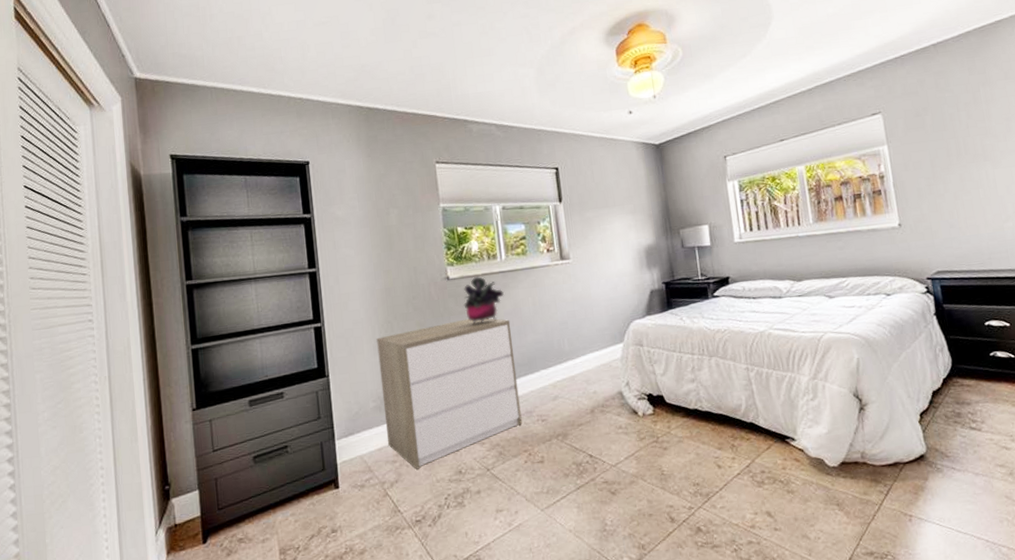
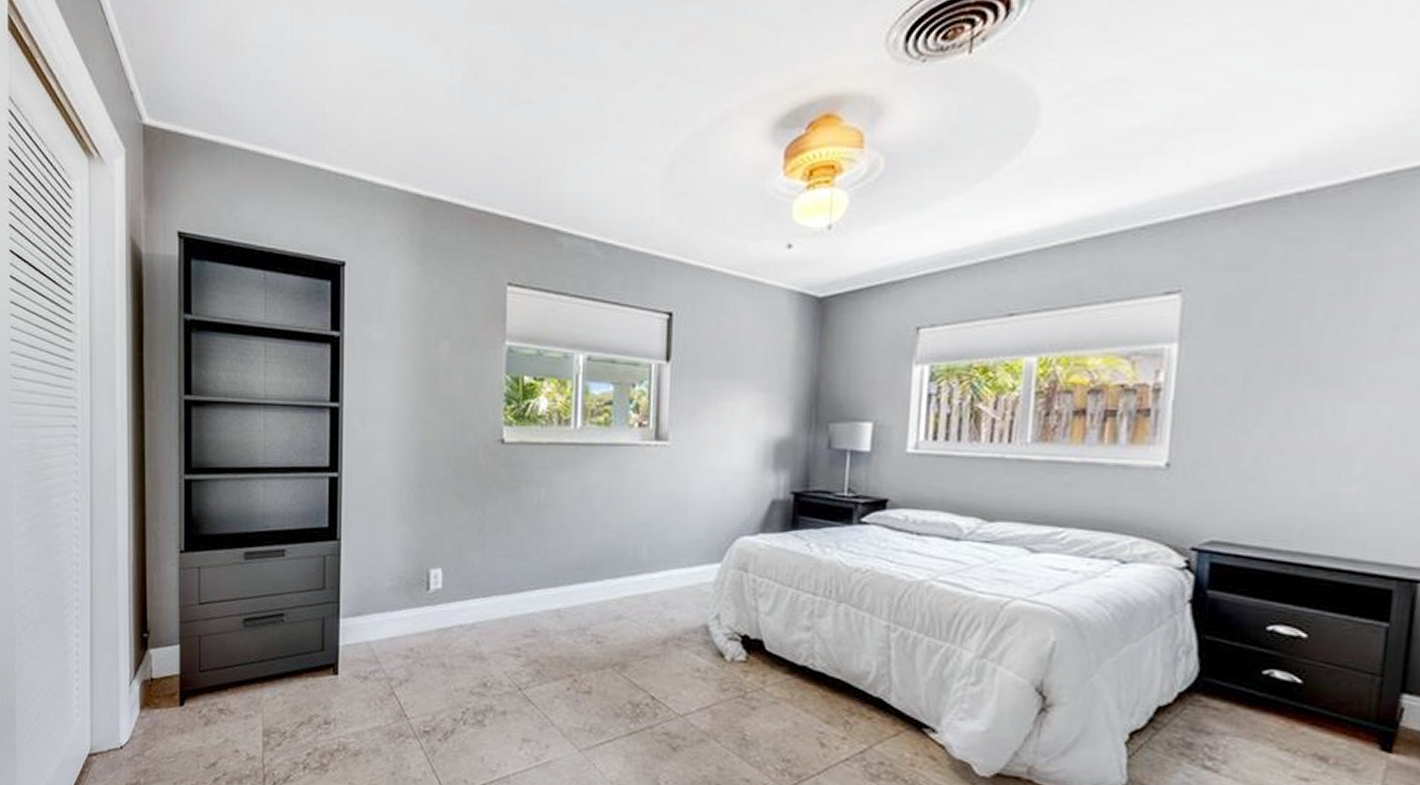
dresser: present [376,318,522,469] -> none [401,497,575,671]
potted plant: present [463,276,504,323] -> none [518,444,572,506]

